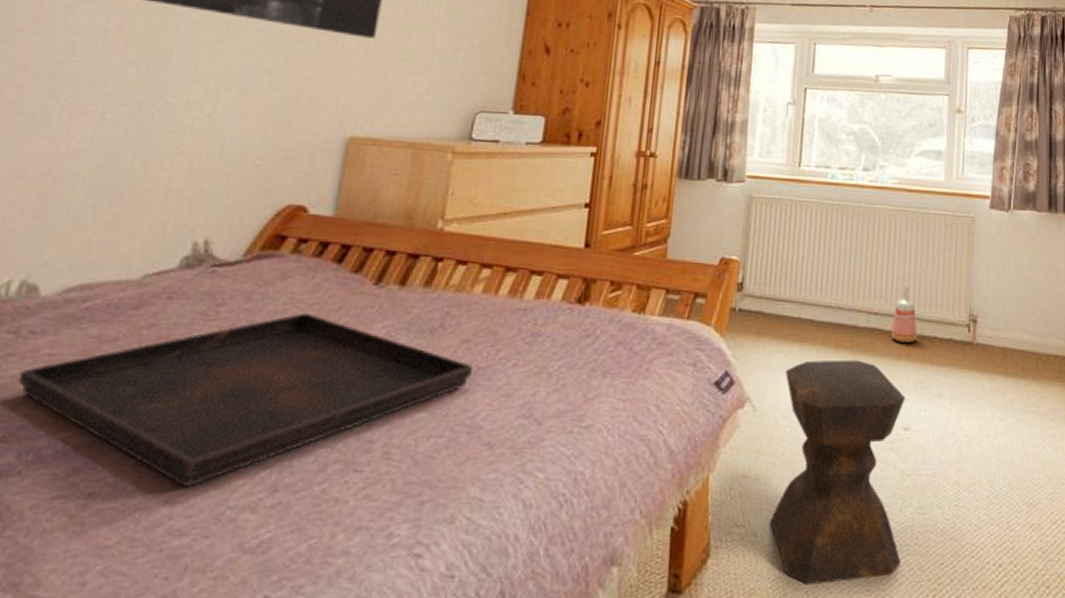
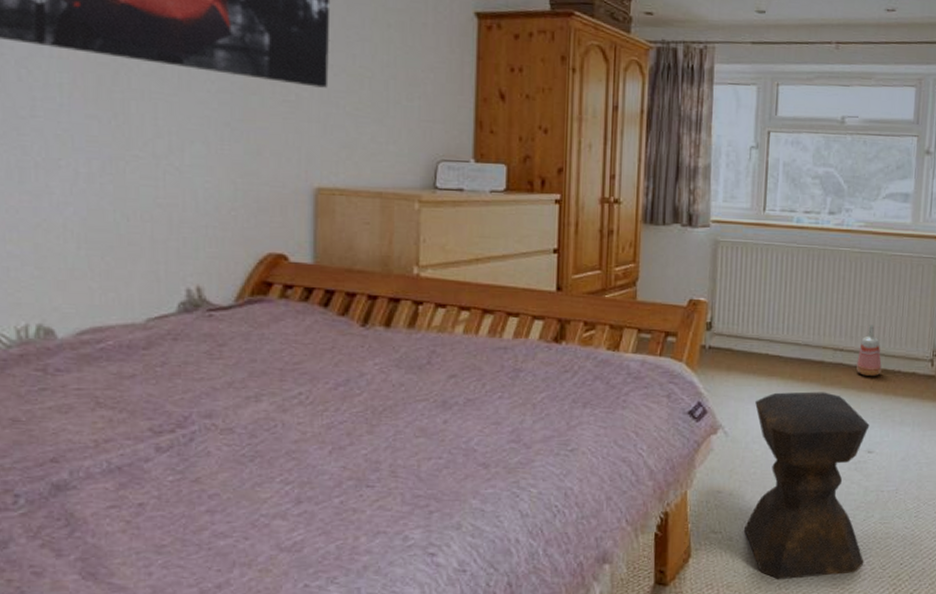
serving tray: present [19,312,473,488] -> none [56,352,462,500]

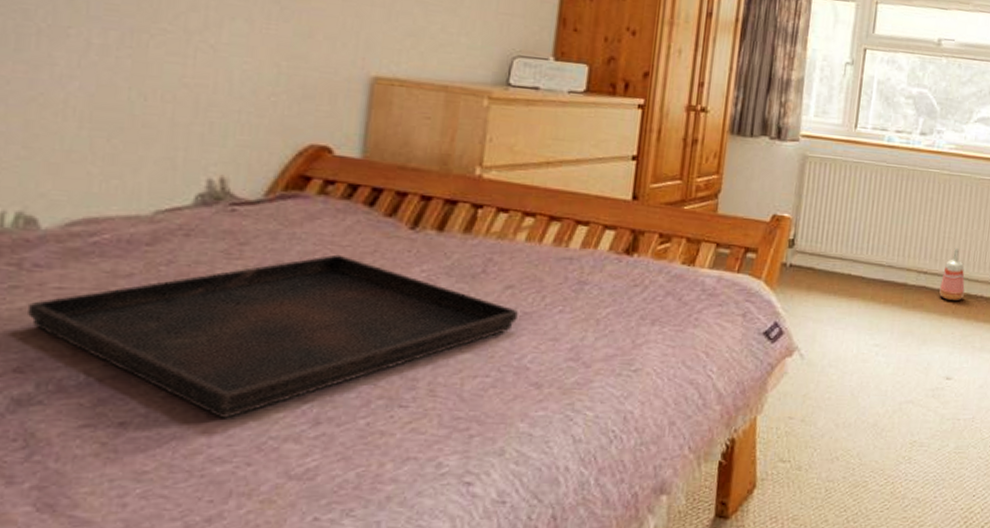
serving tray: none [56,352,462,500] -> present [28,254,518,419]
stool: present [744,391,870,580] -> none [814,314,950,513]

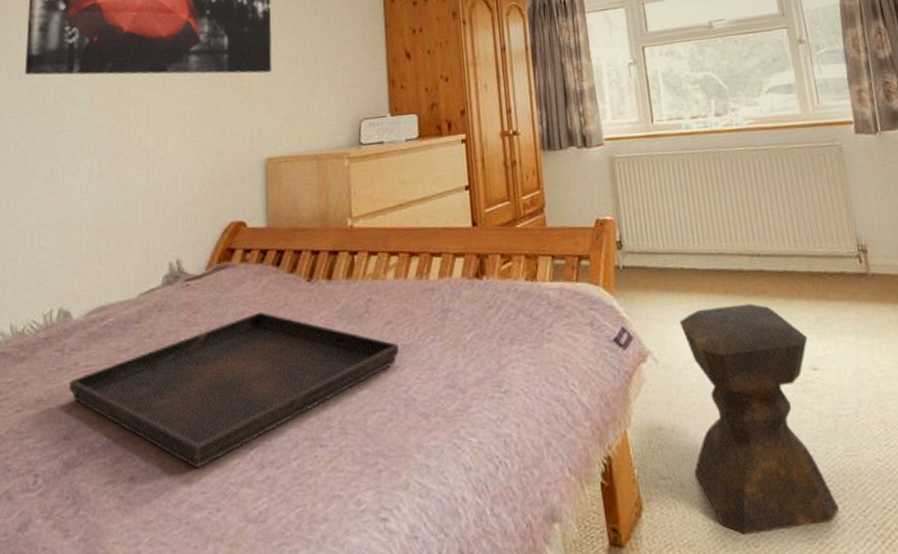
stool: none [814,314,950,513] -> present [680,303,840,536]
vase: present [939,248,965,301] -> none [776,224,806,282]

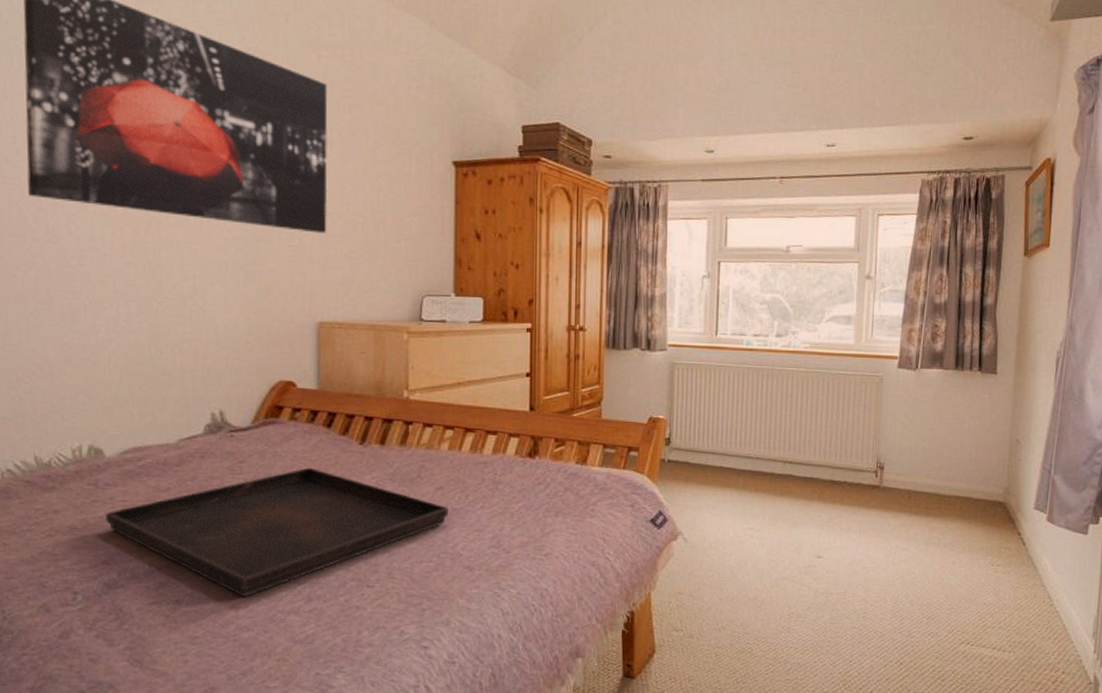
stool: present [680,303,840,536] -> none [704,501,818,675]

